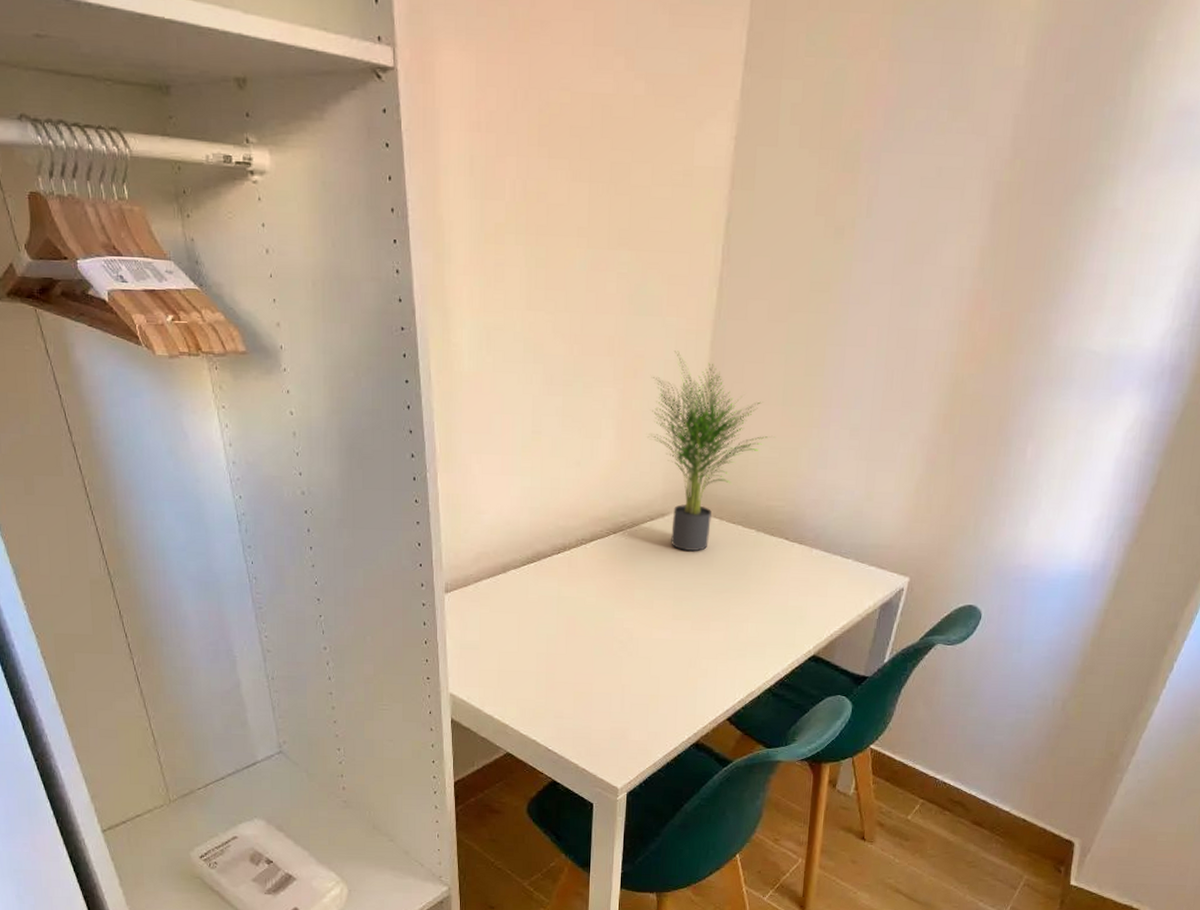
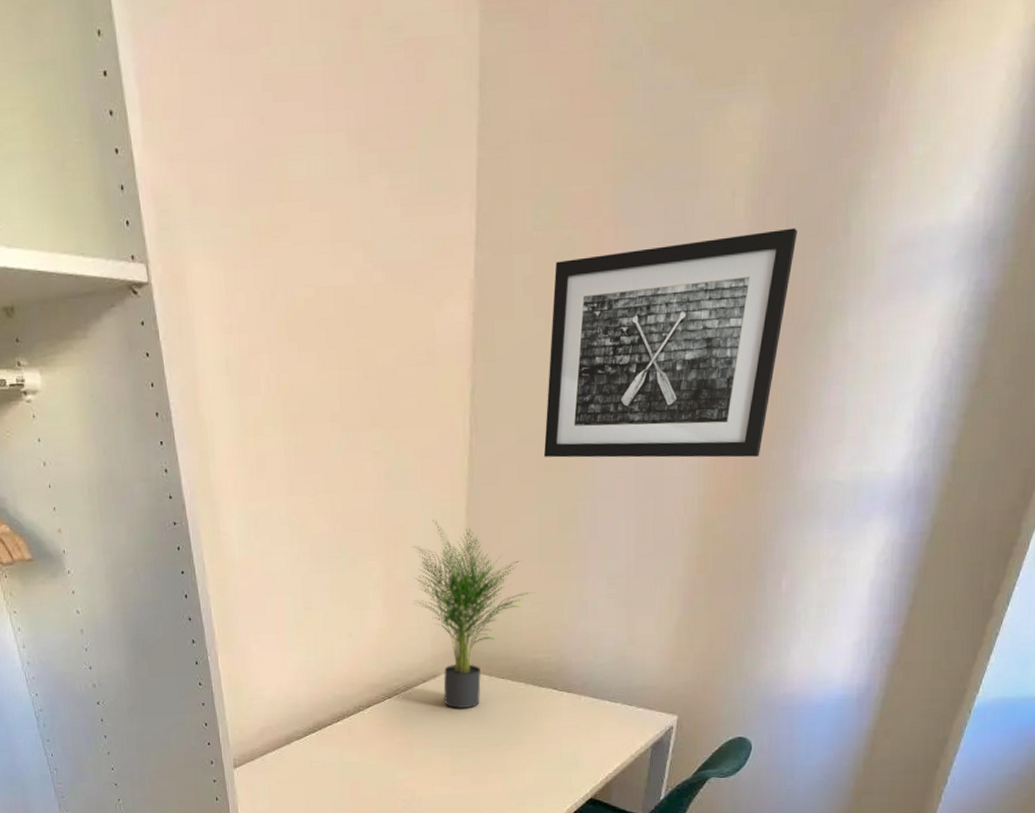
wall art: none [797,82,1077,317] -> present [544,228,797,458]

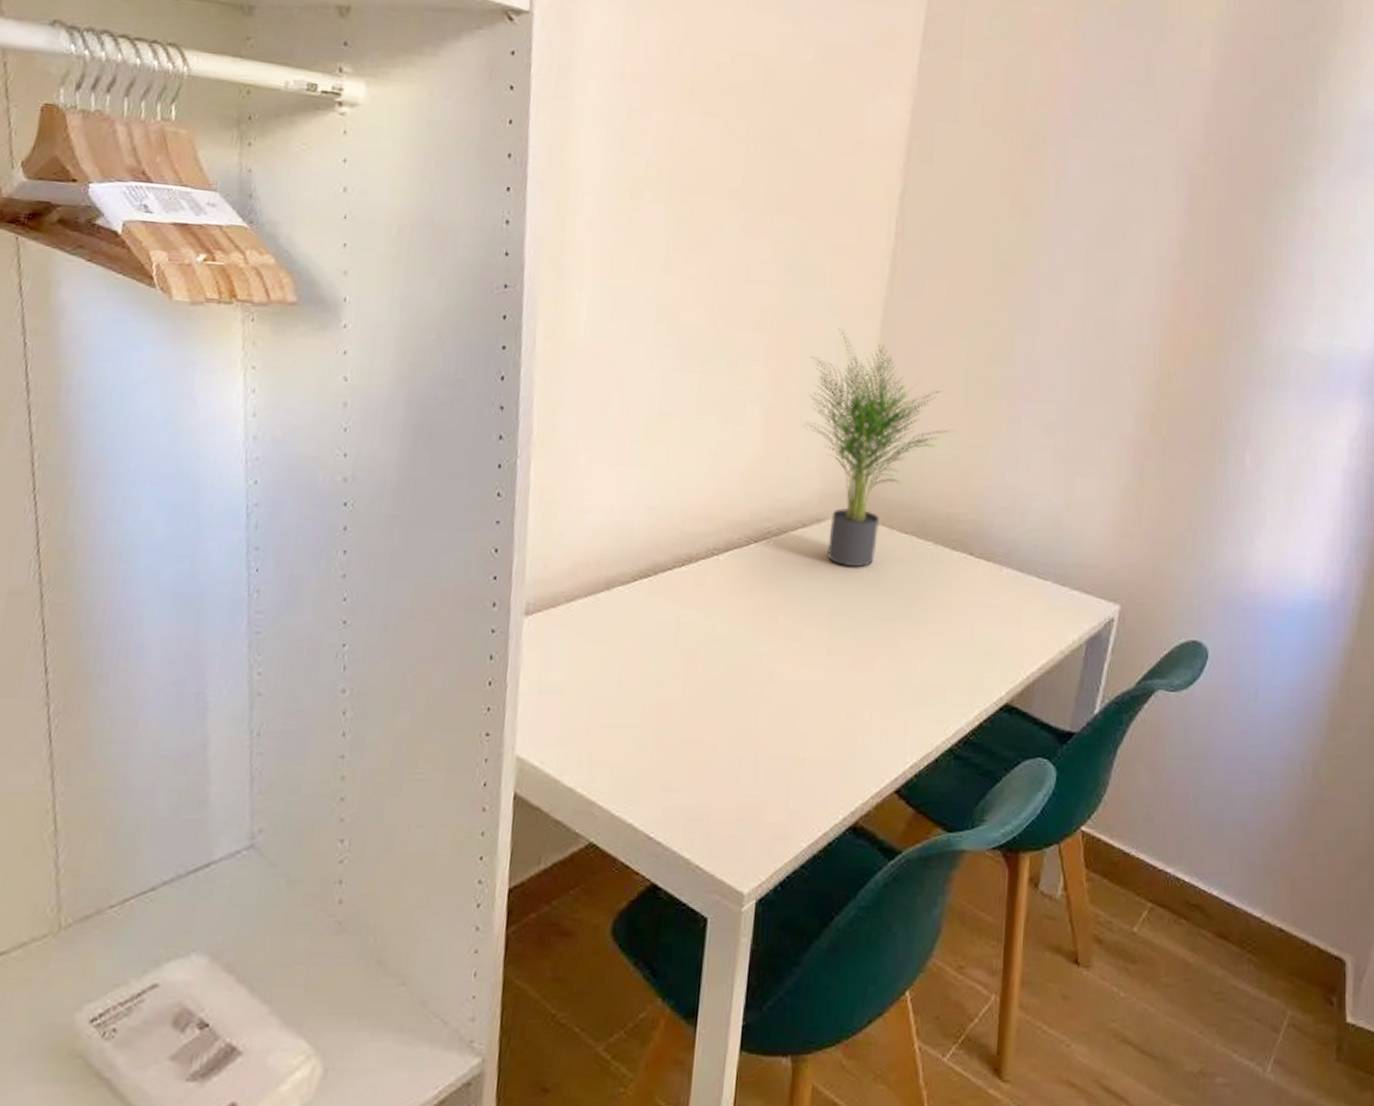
wall art: present [544,228,797,458] -> none [980,75,1264,312]

